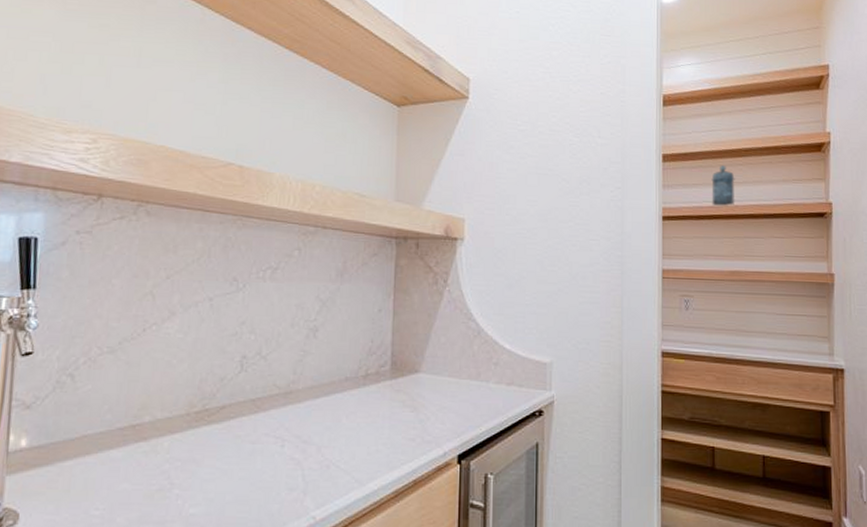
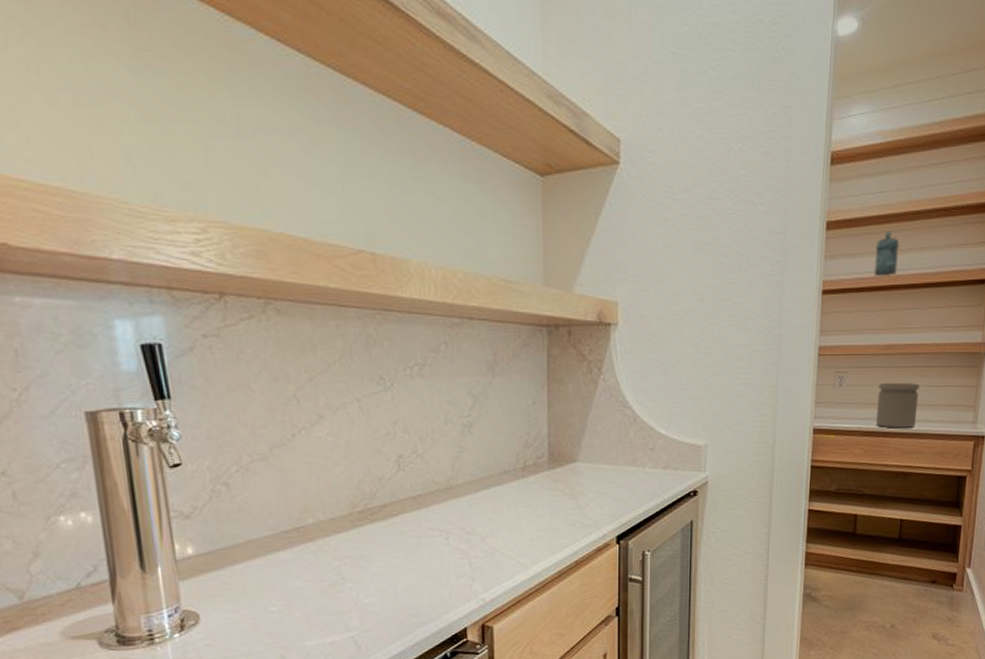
jar: none [726,308,769,357] -> present [875,382,920,428]

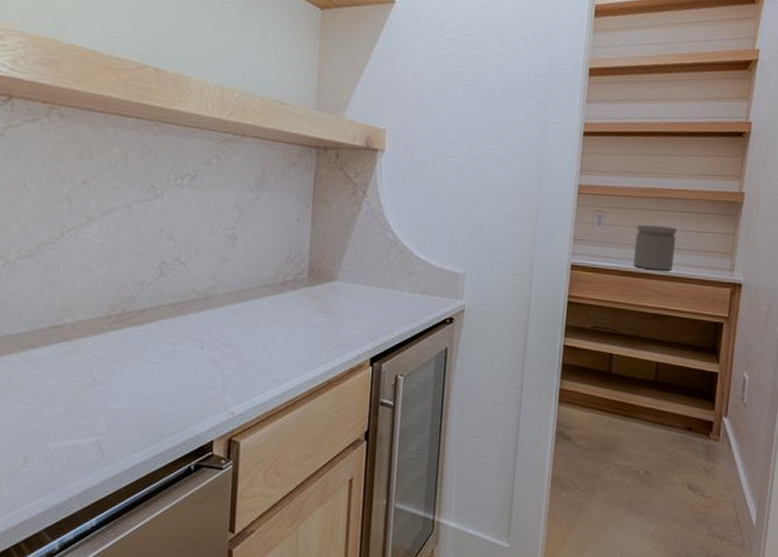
canister: present [873,230,900,277] -> none [633,80,659,124]

